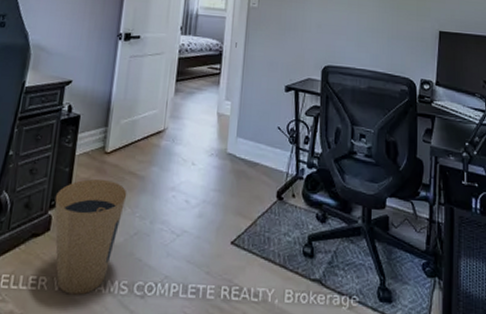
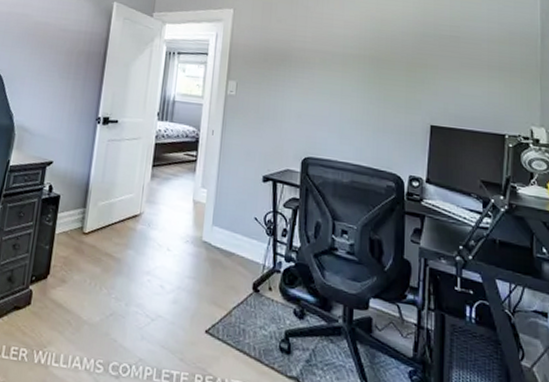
trash can: present [54,179,127,295] -> none [35,258,104,370]

